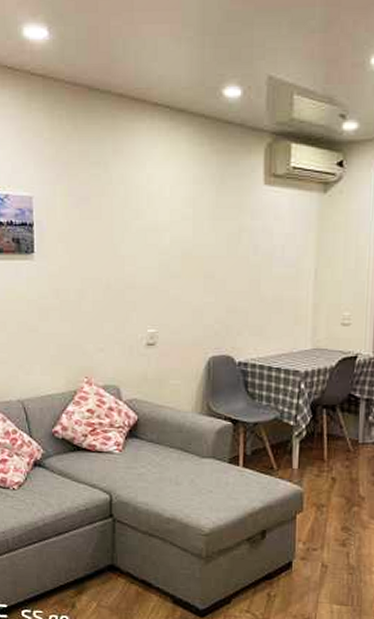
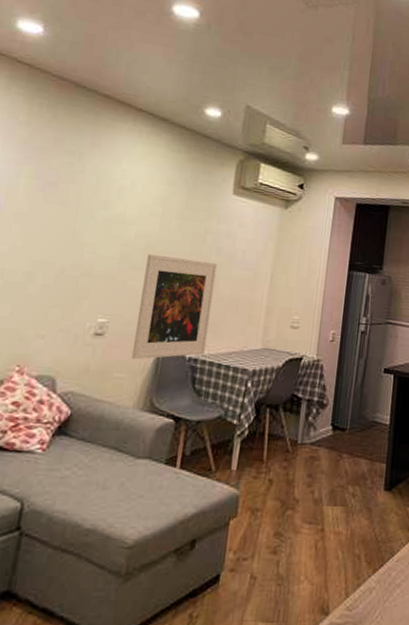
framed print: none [183,260,257,367] -> present [131,253,218,360]

